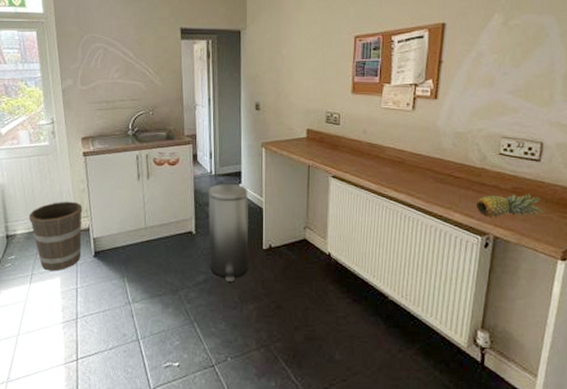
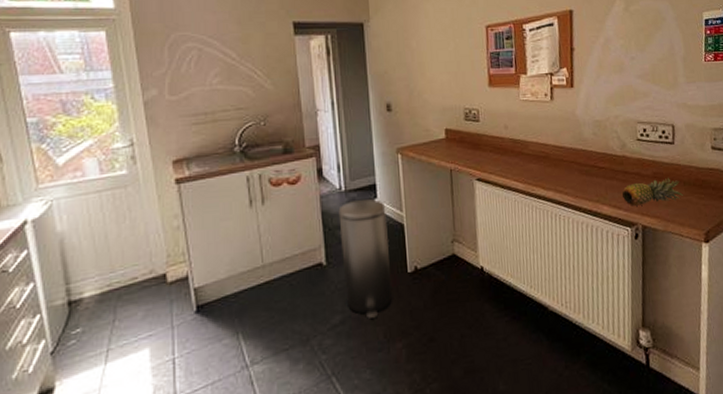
bucket: present [28,201,83,271] -> none [100,243,178,342]

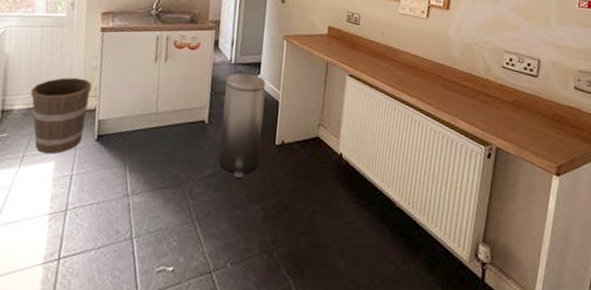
bucket: none [100,243,178,342] -> present [30,77,92,154]
fruit: present [622,177,684,206] -> none [480,106,541,130]

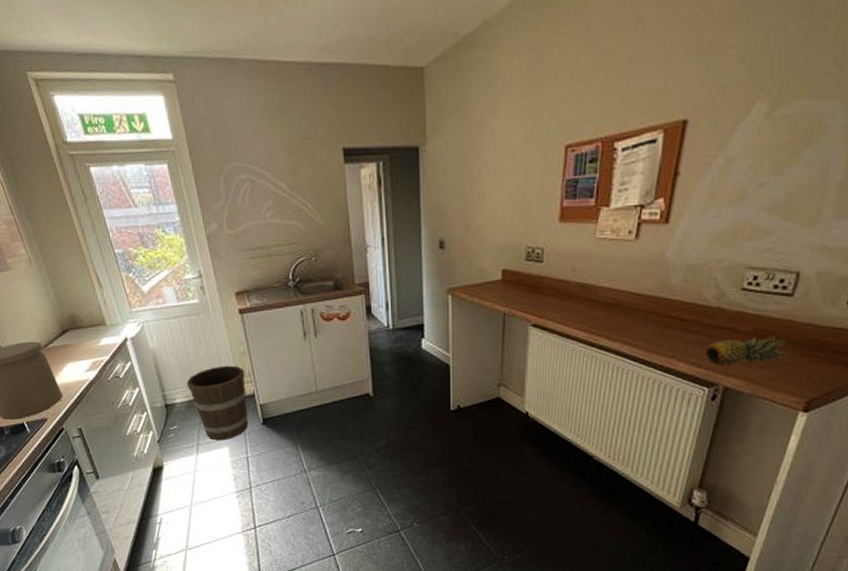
pedal bin: present [219,72,267,178] -> none [385,337,435,446]
fruit: none [480,106,541,130] -> present [705,335,790,365]

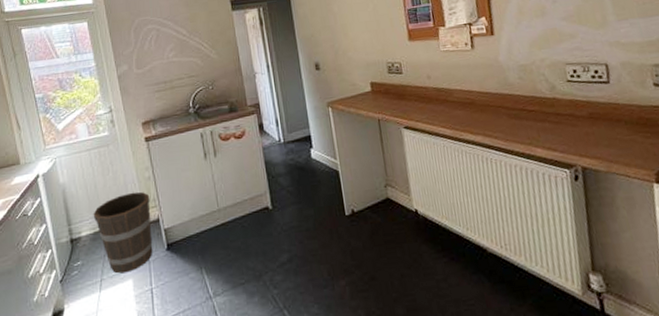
fruit: present [705,335,790,365] -> none [556,117,627,148]

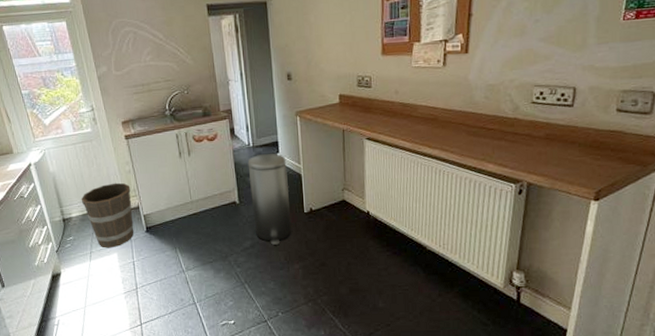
pedal bin: none [279,148,334,257] -> present [247,153,292,245]

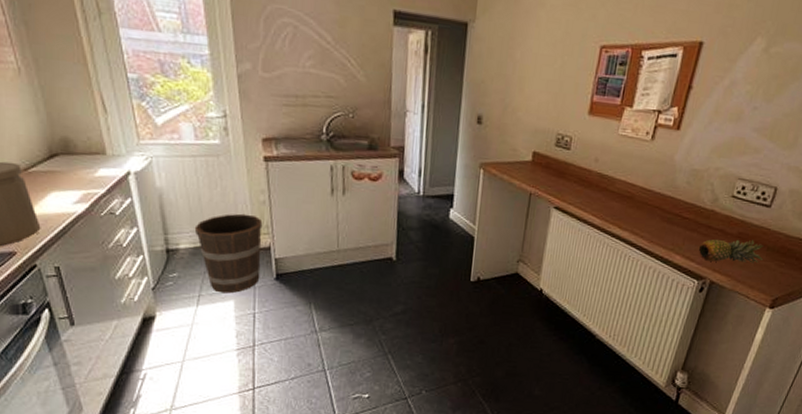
pedal bin: present [247,153,292,245] -> none [410,205,460,314]
fruit: none [509,138,577,165] -> present [698,239,764,264]

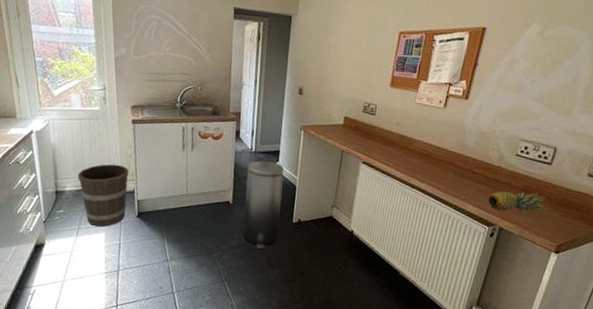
pedal bin: none [410,205,460,314] -> present [243,159,285,249]

